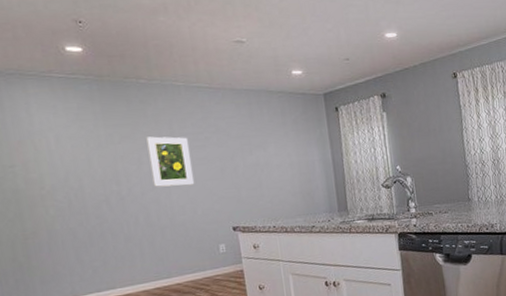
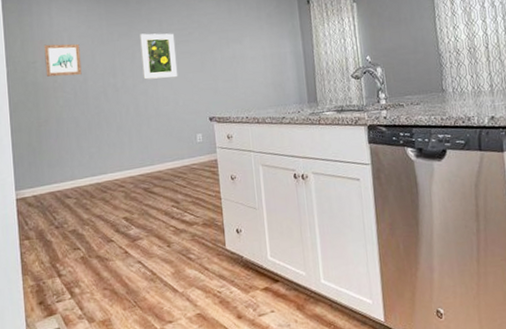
wall art: none [23,145,77,184] -> present [44,43,82,77]

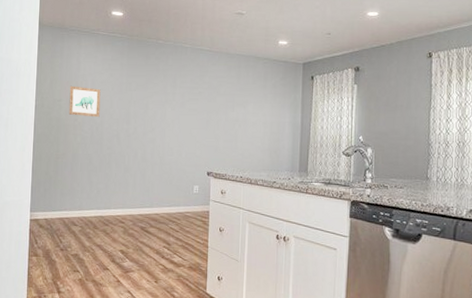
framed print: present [140,33,178,80] -> none [153,87,186,132]

